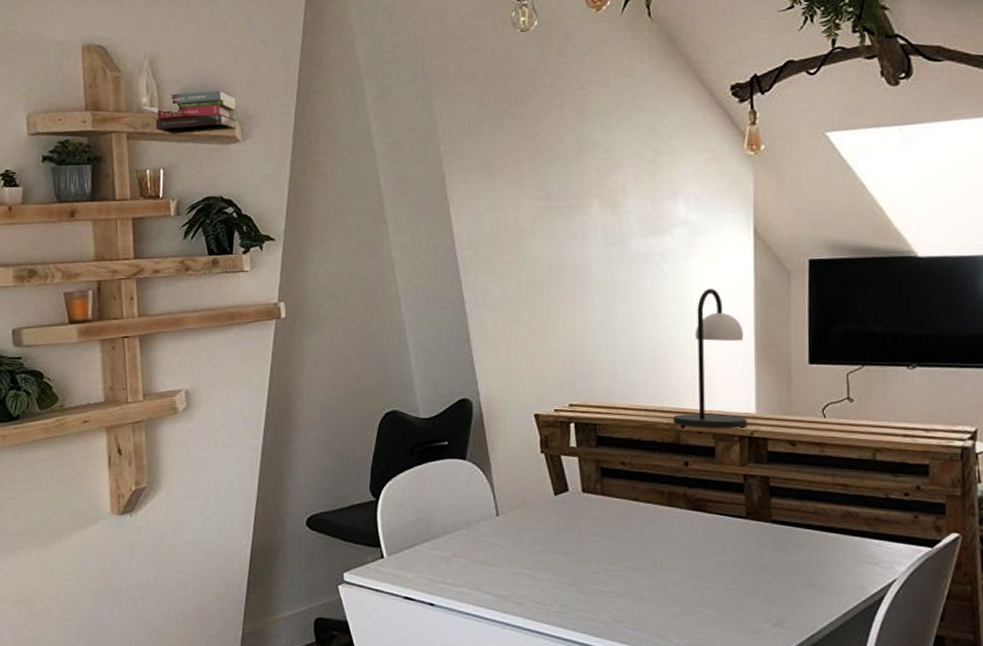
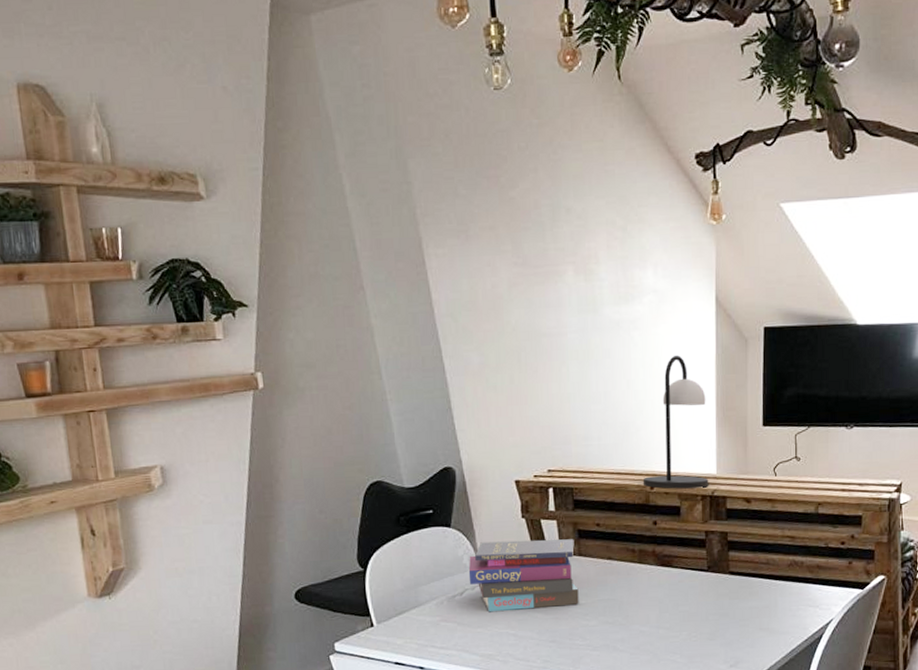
books: present [141,90,236,135] -> none [91,141,200,190]
books: none [483,476,601,550] -> present [468,539,579,613]

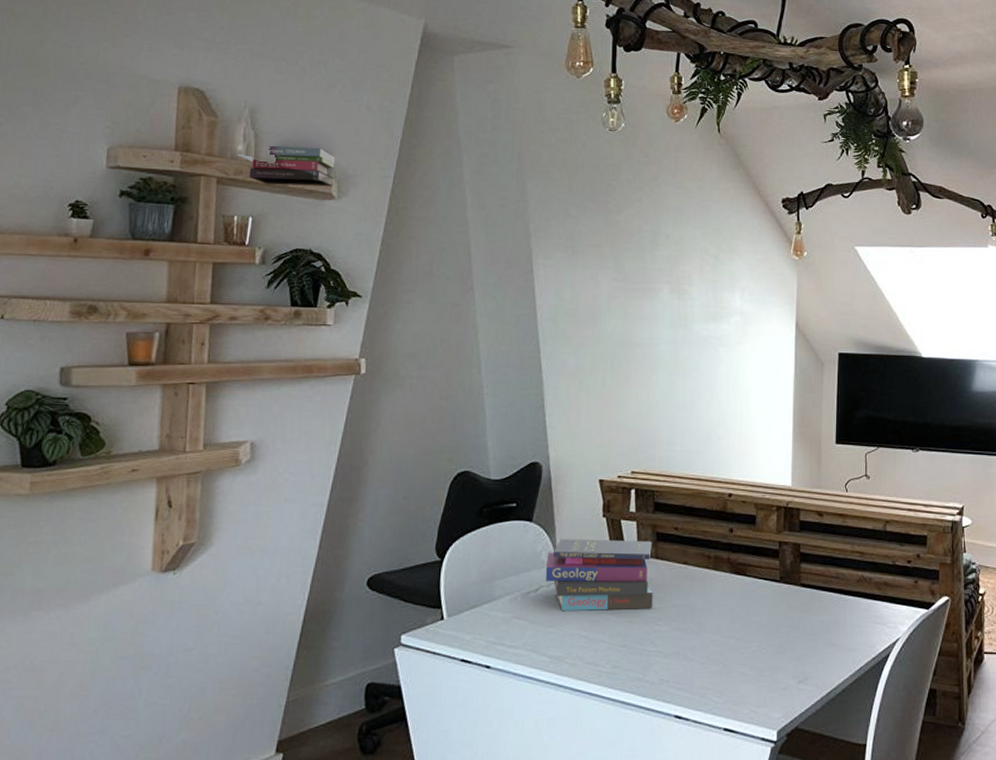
books: none [91,141,200,190] -> present [236,146,335,187]
table lamp: present [642,354,709,490] -> none [721,372,784,499]

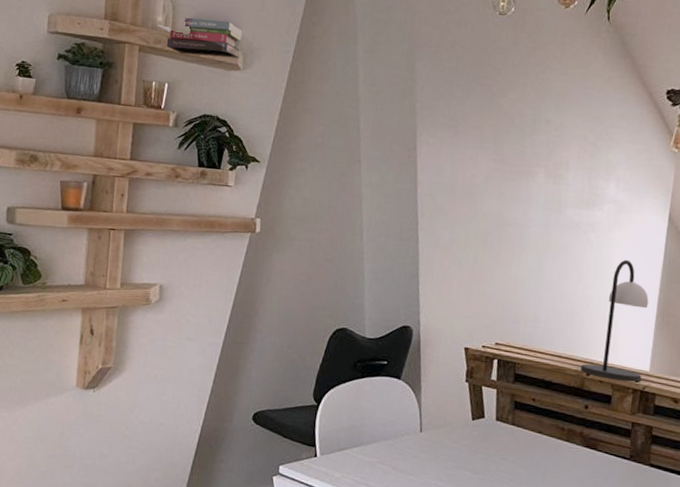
books: present [545,539,653,612] -> none [408,397,510,469]
table lamp: none [721,372,784,499] -> present [580,259,649,383]

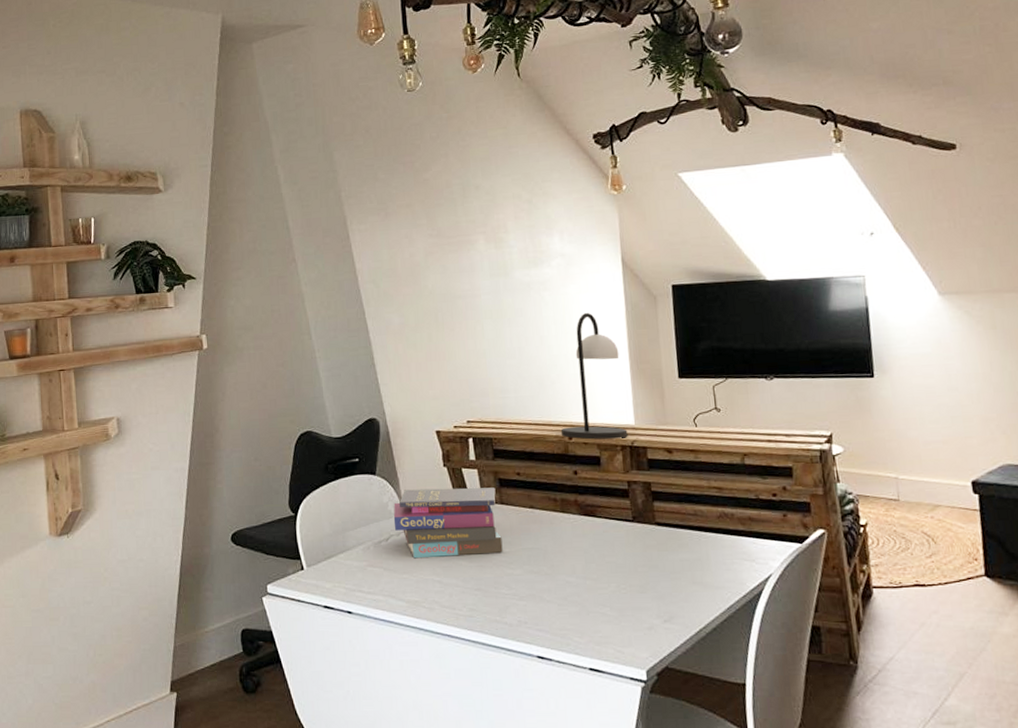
books: present [156,18,242,59] -> none [74,147,159,187]
books: none [408,397,510,469] -> present [393,487,503,559]

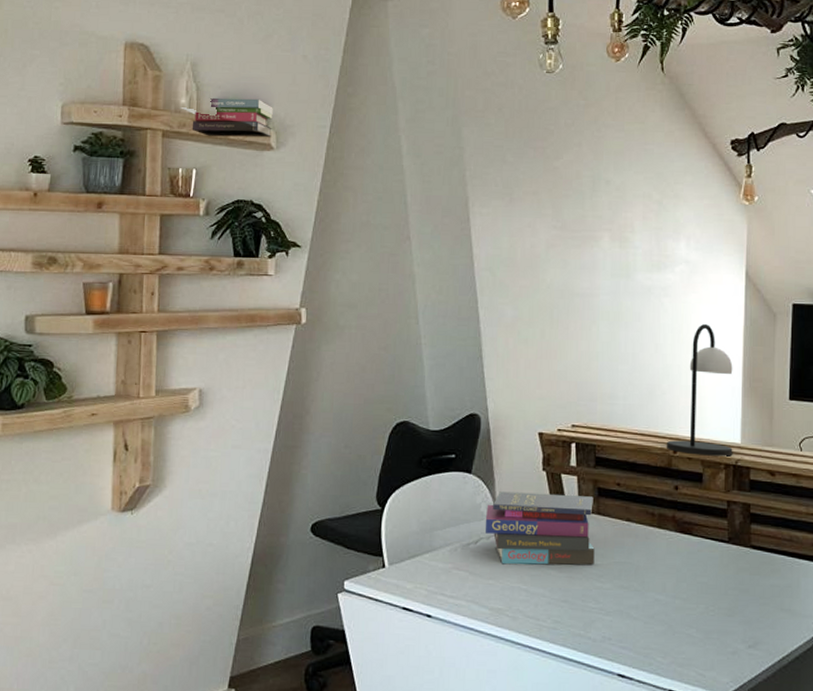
books: none [74,147,159,187] -> present [179,98,273,138]

